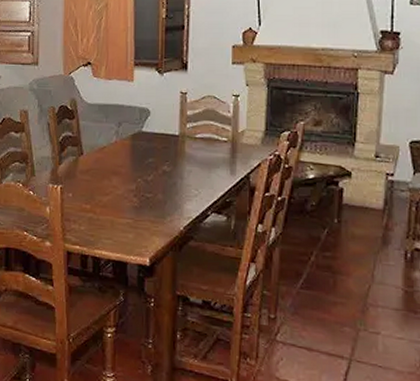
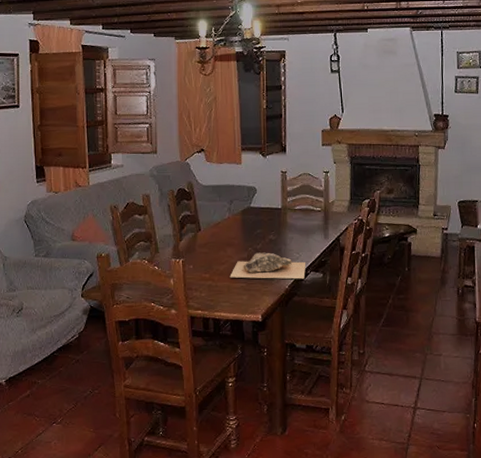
mineral sample: none [114,185,207,221] -> present [230,252,306,279]

